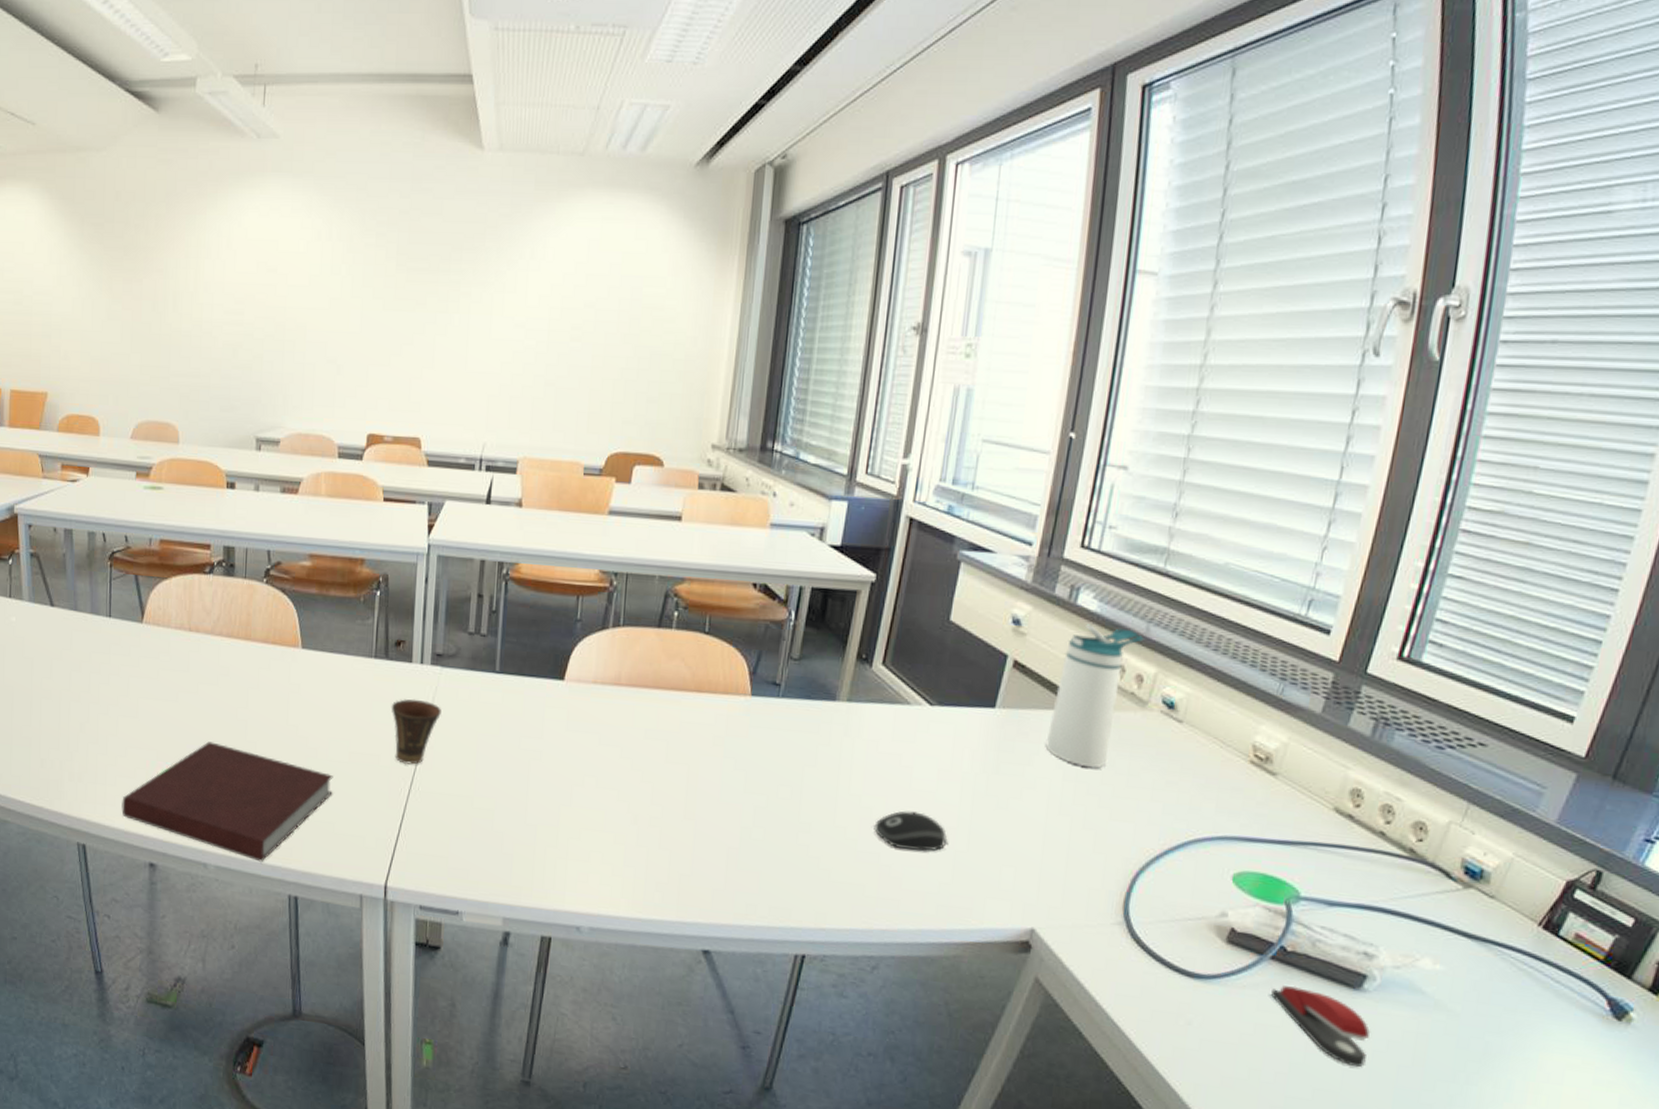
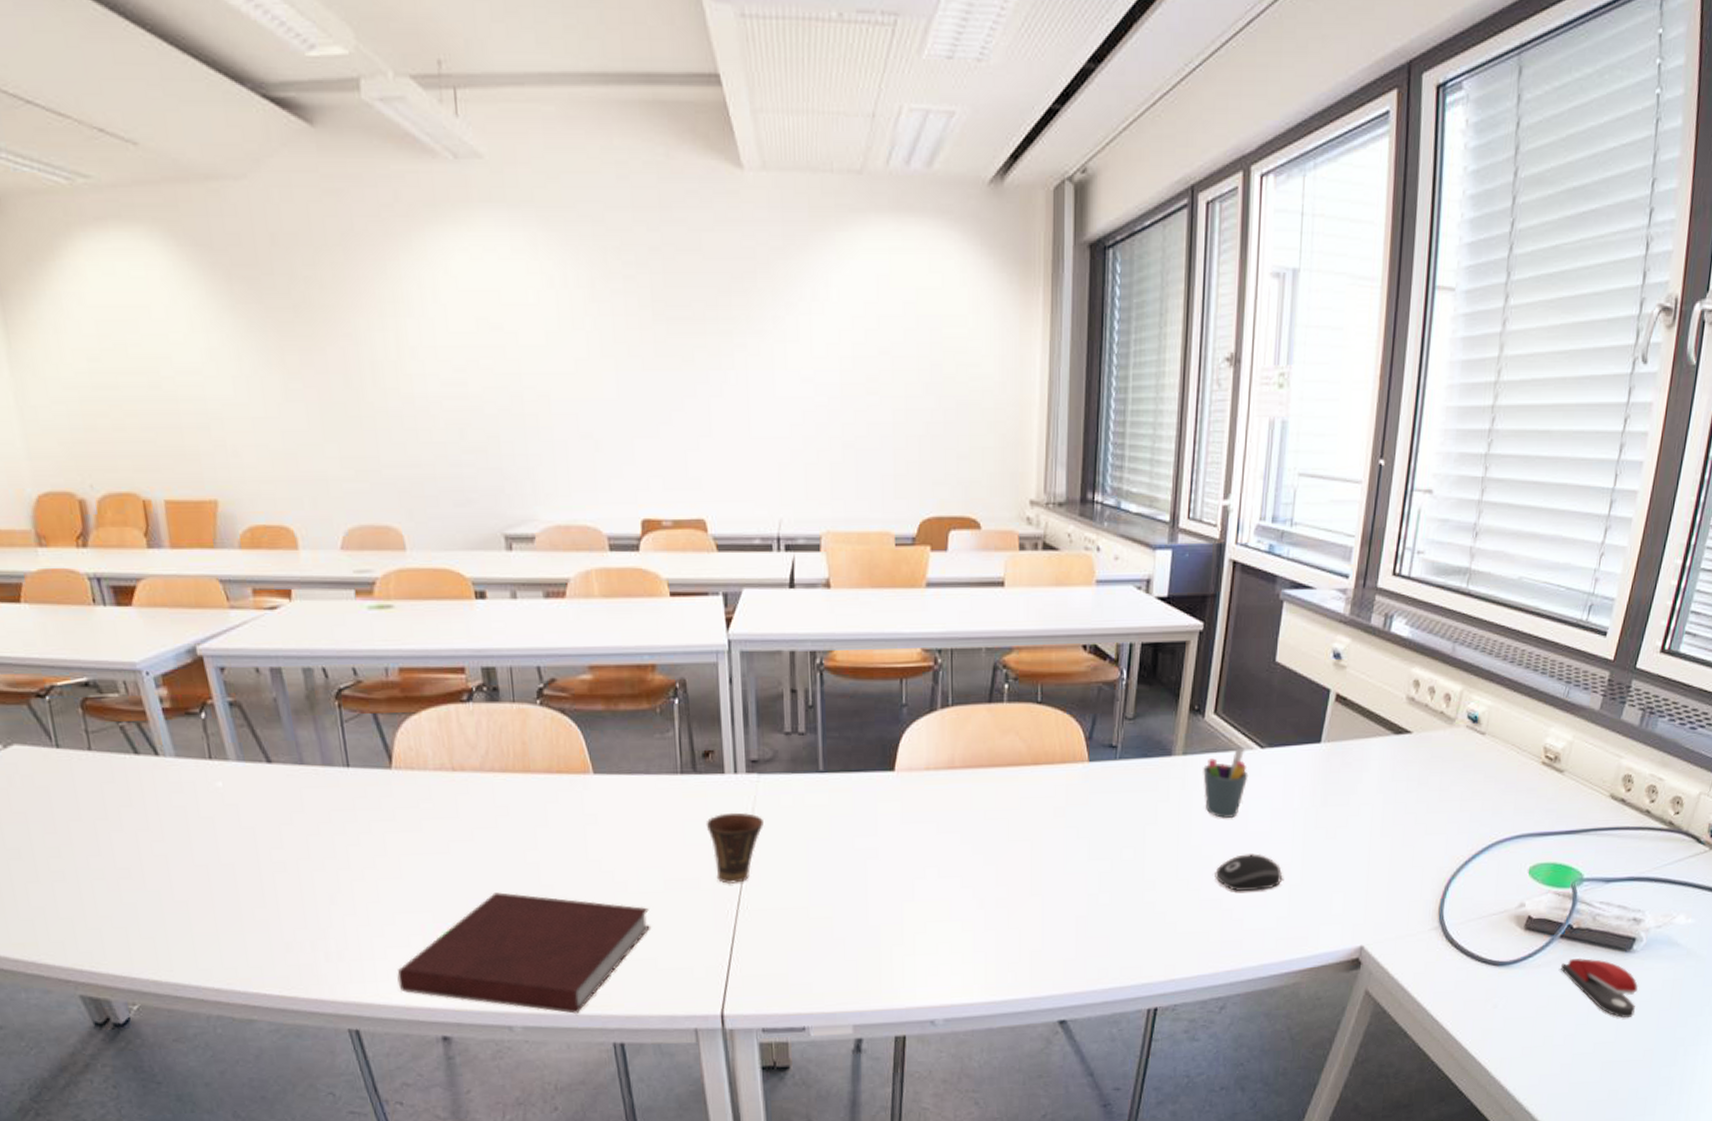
pen holder: none [867,698,915,773] -> present [1203,745,1249,819]
water bottle: present [1045,624,1144,769] -> none [1367,650,1451,789]

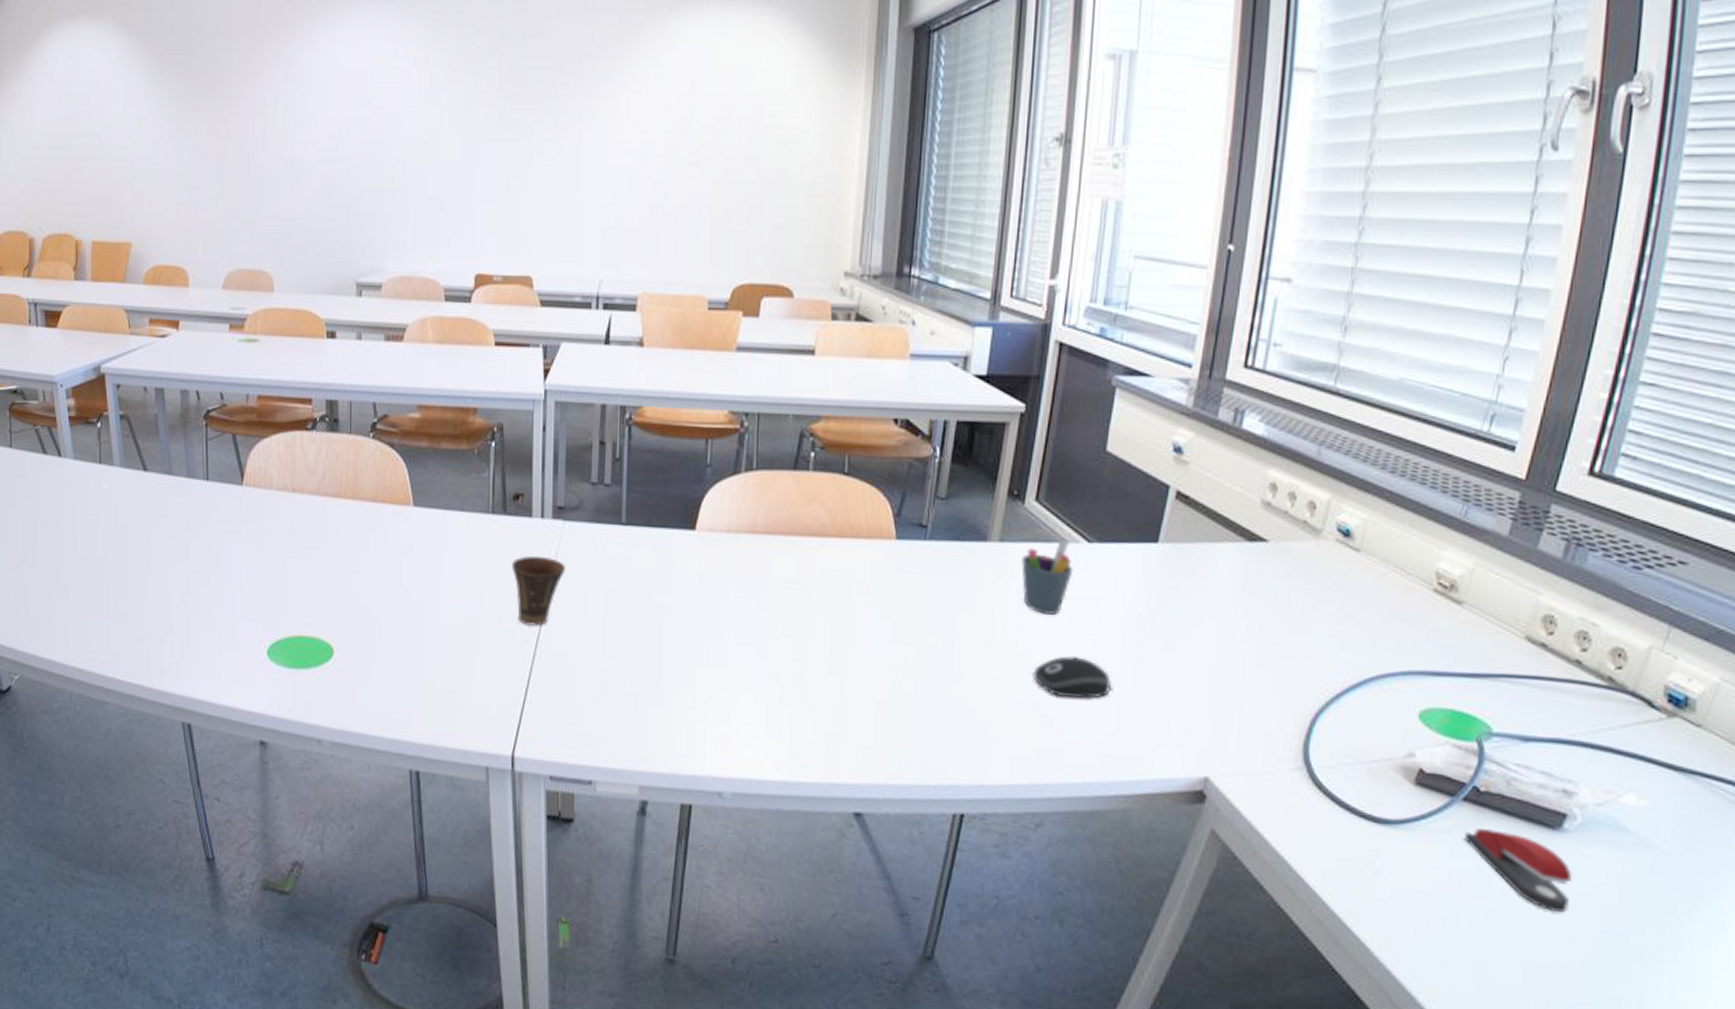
notebook: present [397,892,650,1014] -> none [228,609,453,736]

